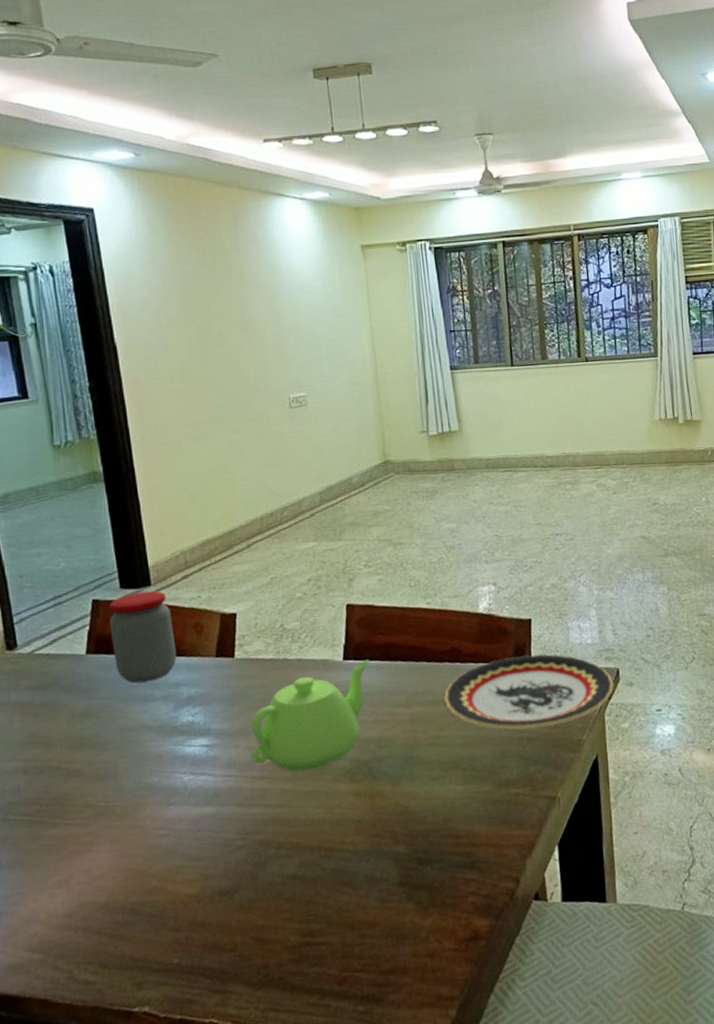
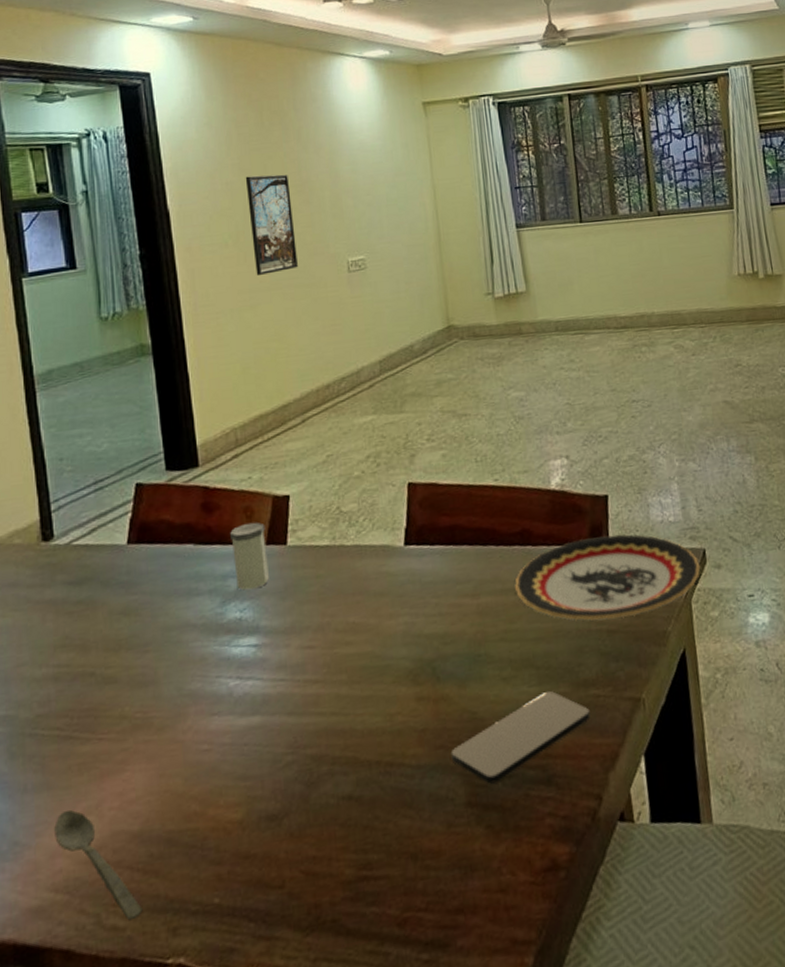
spoon: none [28,884,111,976] -> present [54,810,143,921]
jar: present [109,590,177,683] -> none [153,472,225,576]
salt shaker: none [182,636,219,698] -> present [230,521,269,591]
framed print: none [189,312,242,409] -> present [245,174,298,275]
teapot: present [251,659,369,772] -> none [304,544,433,674]
smartphone: none [385,789,511,867] -> present [451,690,591,784]

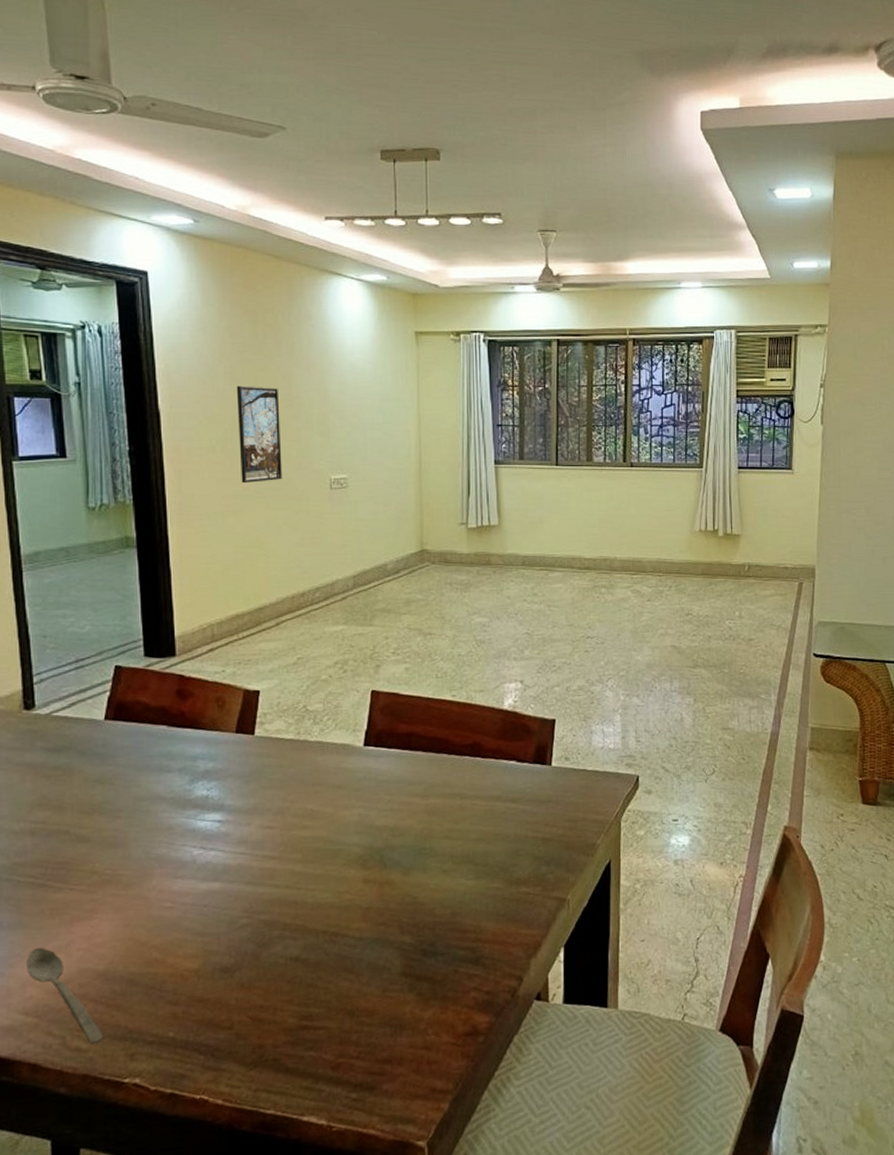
salt shaker: present [230,521,269,591] -> none [202,711,236,772]
smartphone: present [451,690,591,784] -> none [391,884,519,959]
plate: present [514,534,701,621] -> none [461,755,633,829]

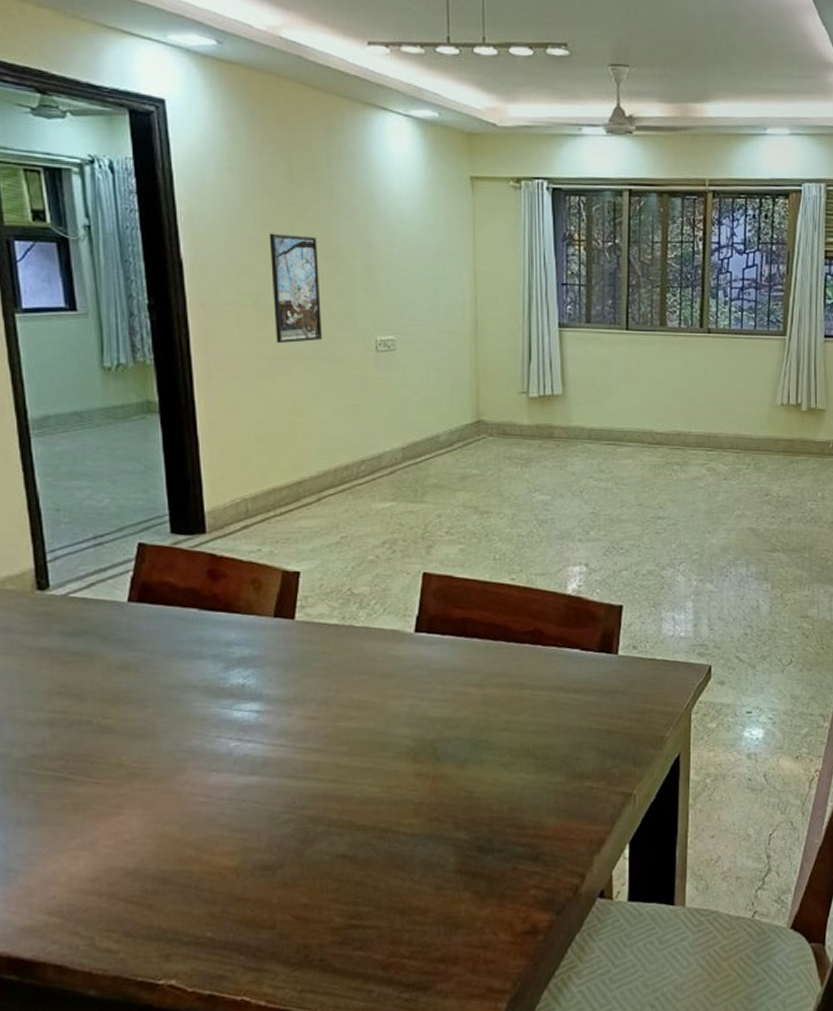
spoon: present [26,948,104,1045] -> none [48,845,136,945]

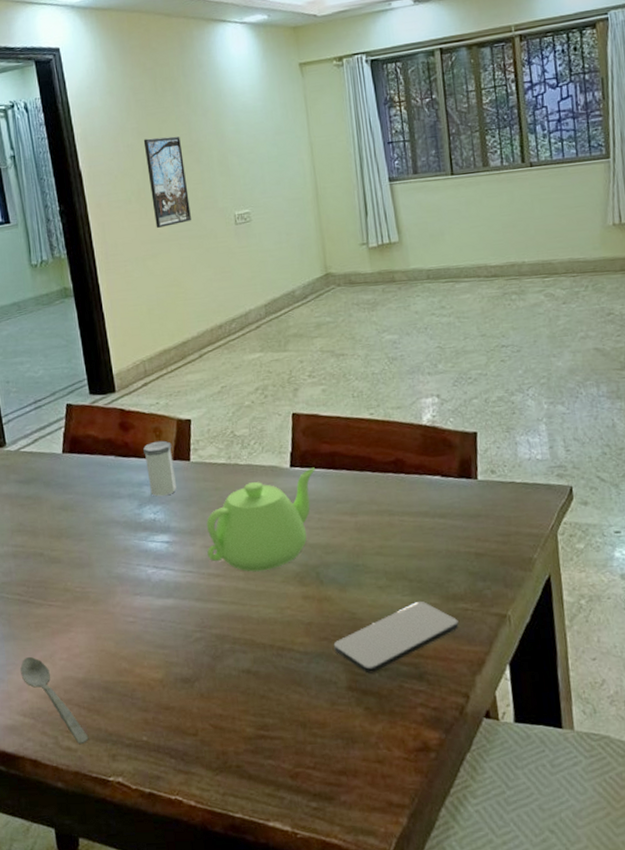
spoon: none [48,845,136,945] -> present [20,657,89,745]
salt shaker: none [236,594,275,659] -> present [143,440,177,497]
teapot: none [307,634,443,747] -> present [206,467,315,572]
smartphone: none [445,779,582,856] -> present [333,600,459,674]

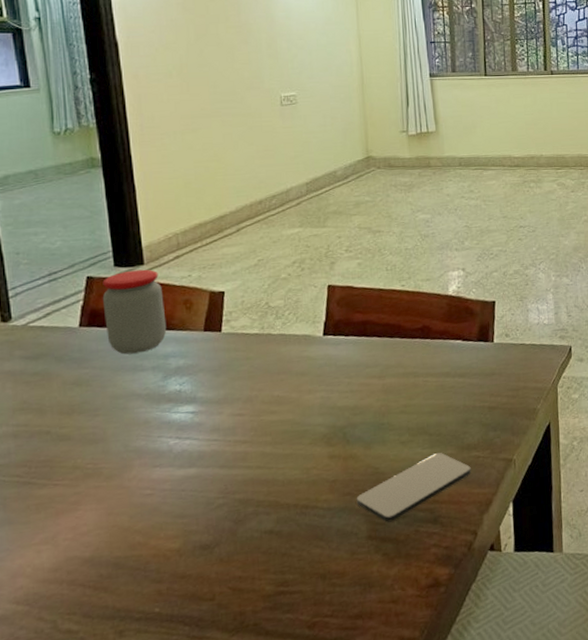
spoon: present [20,657,89,745] -> none [15,540,93,626]
jar: none [80,397,139,481] -> present [102,269,167,355]
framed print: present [143,136,191,228] -> none [189,15,236,103]
salt shaker: present [143,440,177,497] -> none [172,312,205,368]
teapot: present [206,467,315,572] -> none [235,335,347,437]

